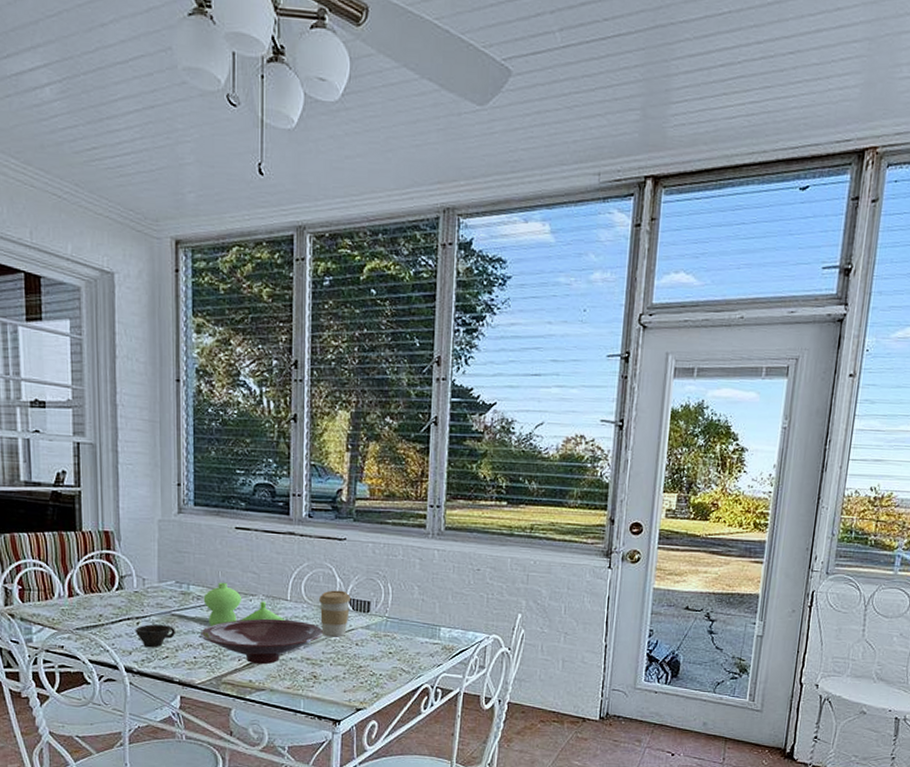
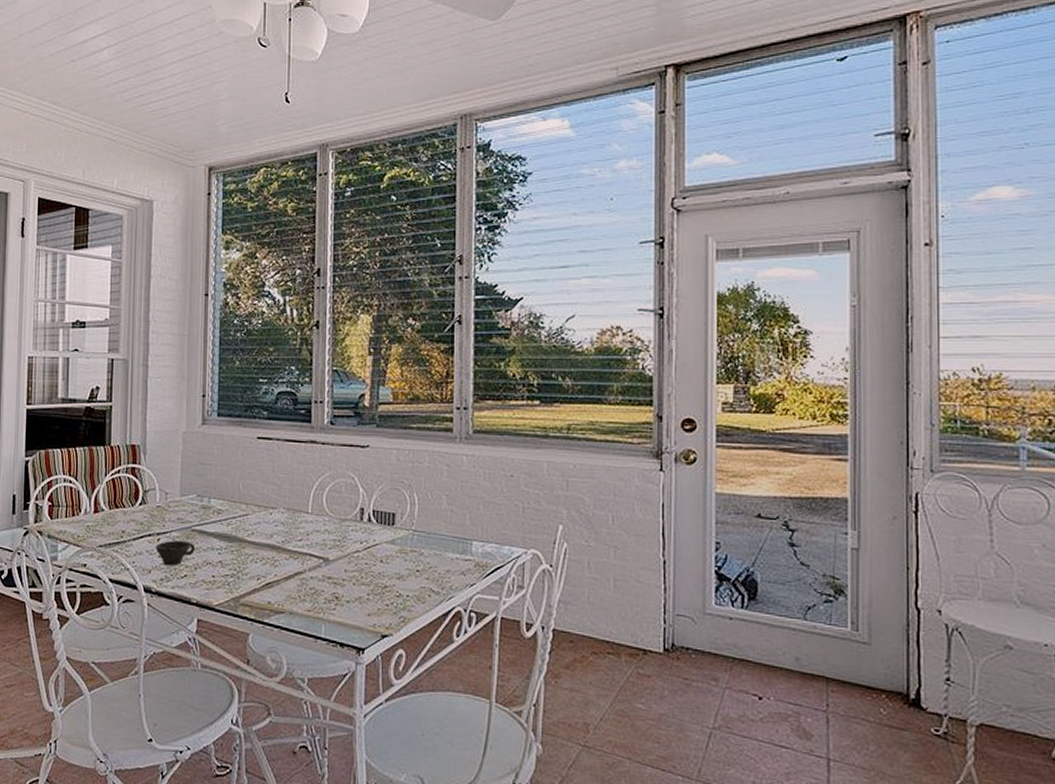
bowl: present [199,618,324,665] -> none [219,533,346,584]
vase: present [203,582,285,626] -> none [224,494,306,542]
coffee cup: present [319,590,351,637] -> none [341,501,375,553]

